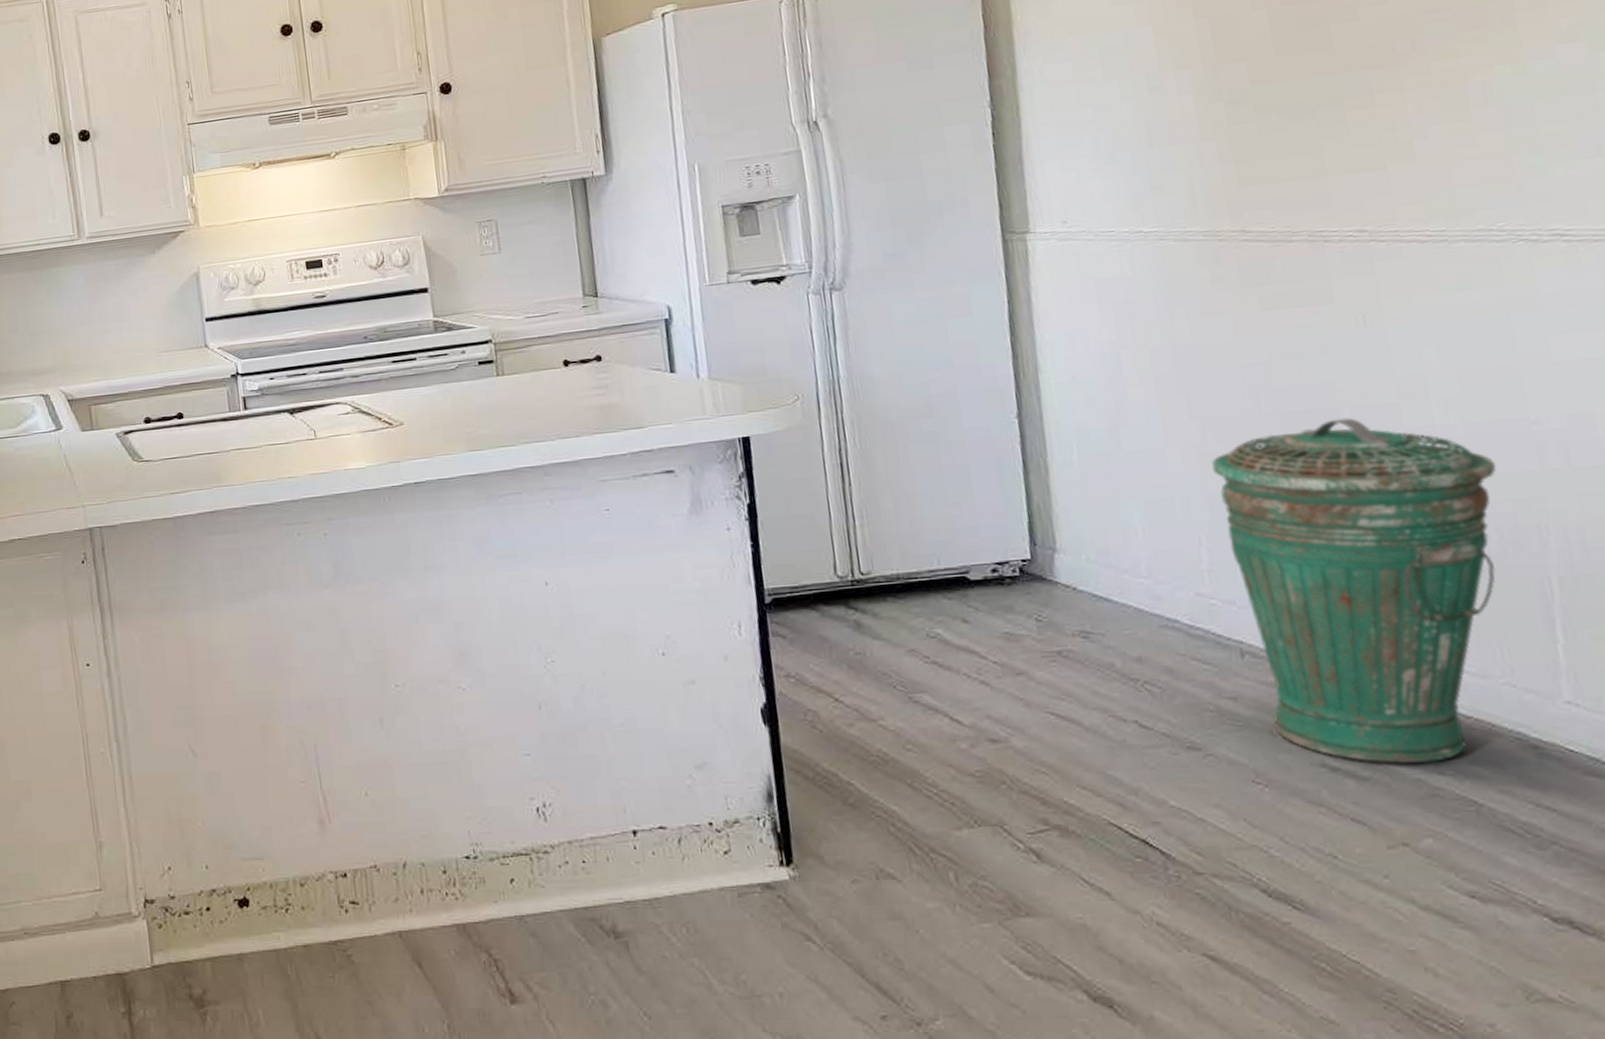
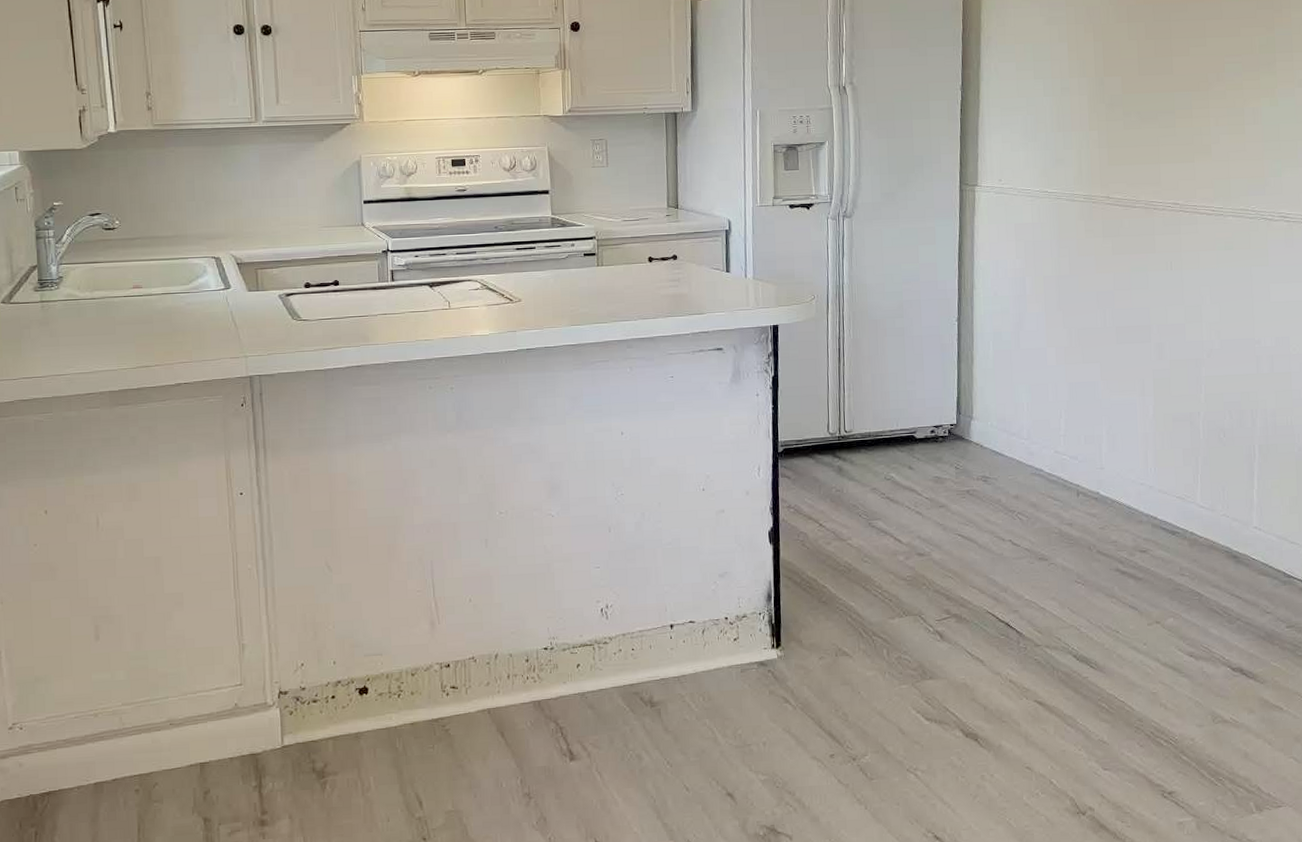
trash can: present [1212,417,1497,764] -> none [1073,332,1234,569]

